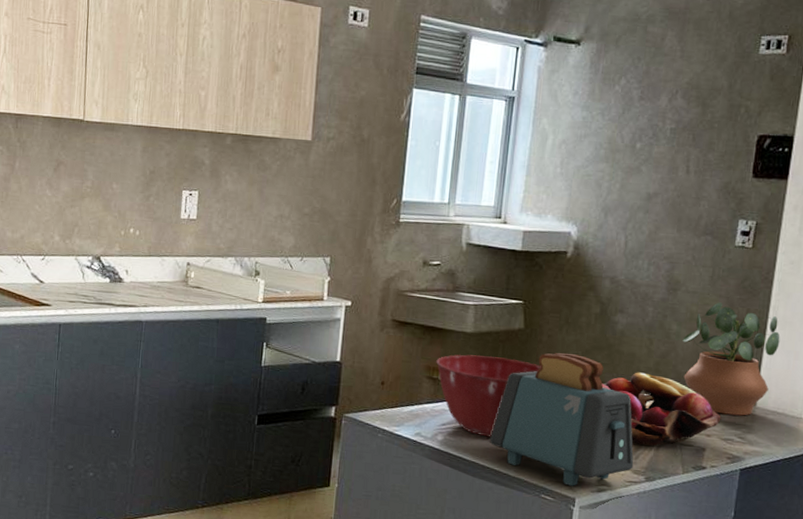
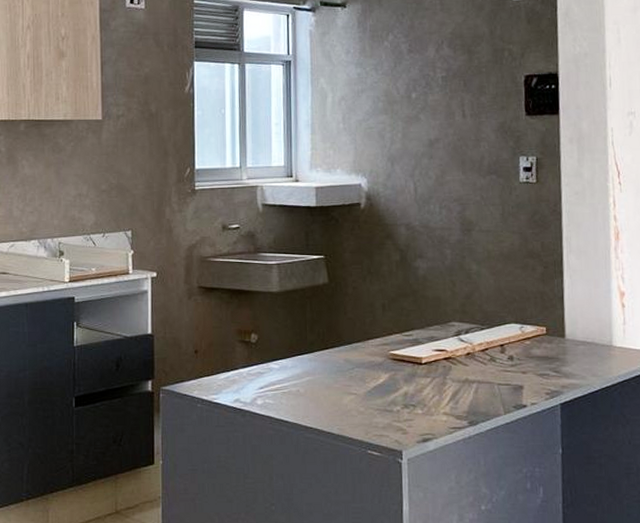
mixing bowl: present [436,354,541,437] -> none [247,314,350,396]
toaster: present [490,353,634,486] -> none [309,304,455,438]
fruit basket: present [601,372,722,446] -> none [412,315,534,389]
potted plant: present [682,302,780,416] -> none [484,238,578,349]

